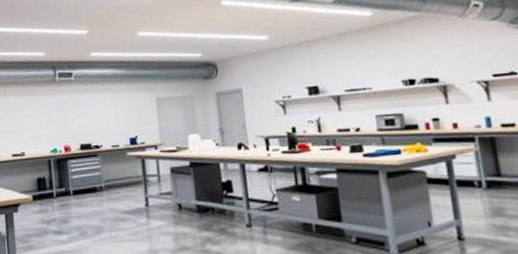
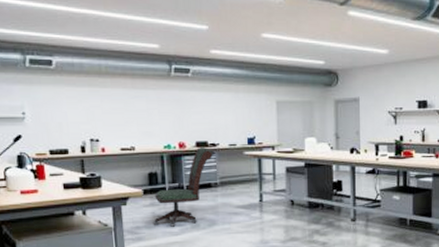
office chair: none [43,150,97,235] -> present [154,147,213,227]

